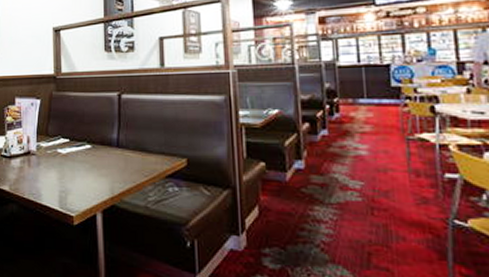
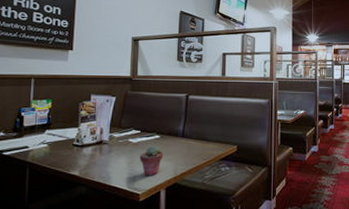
potted succulent: none [70,157,97,195] -> present [139,145,164,176]

